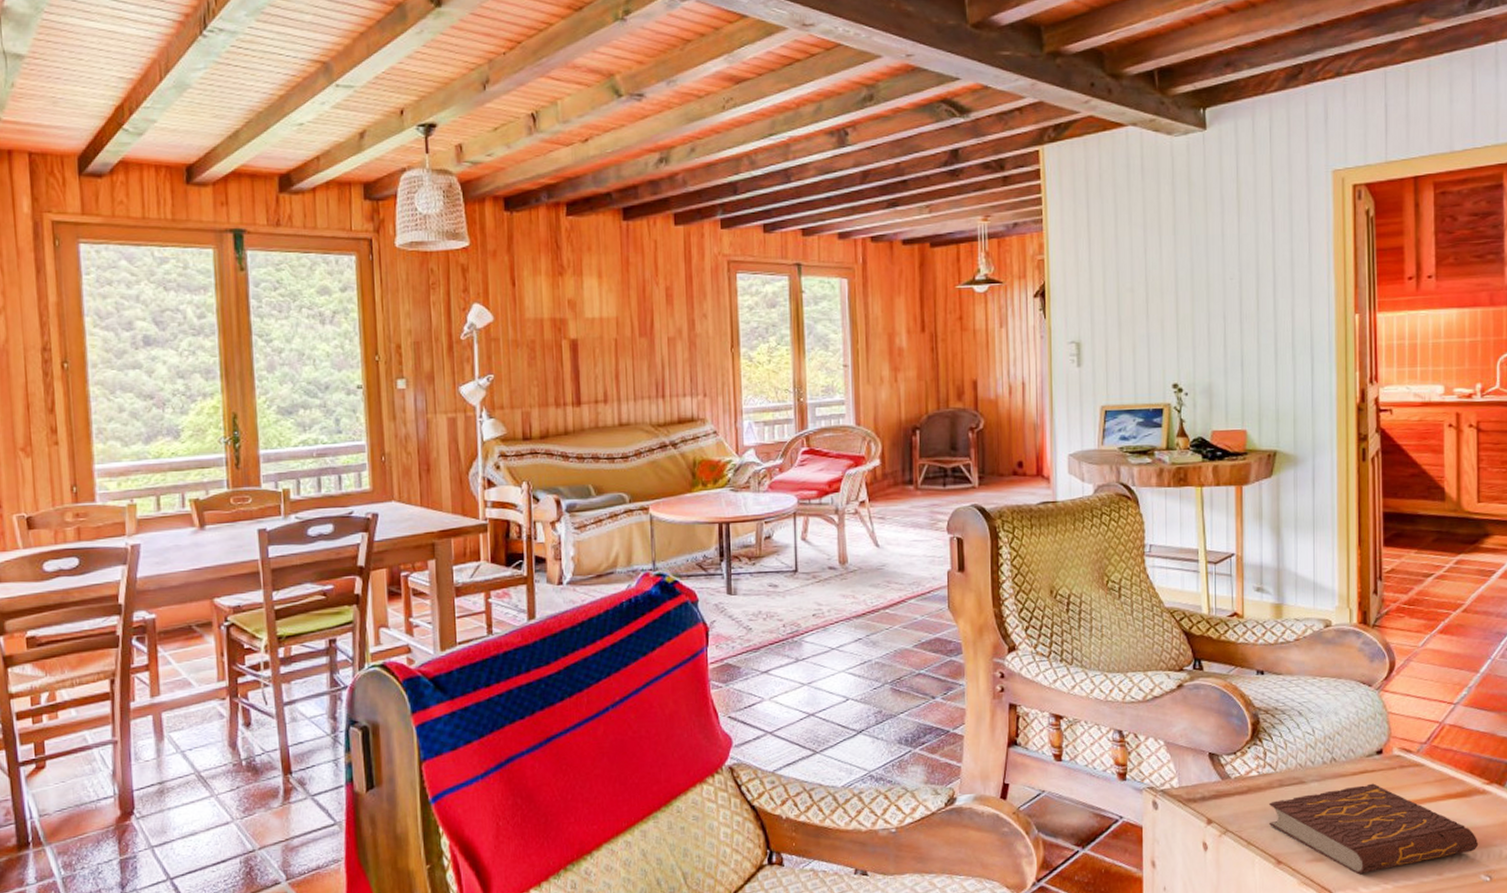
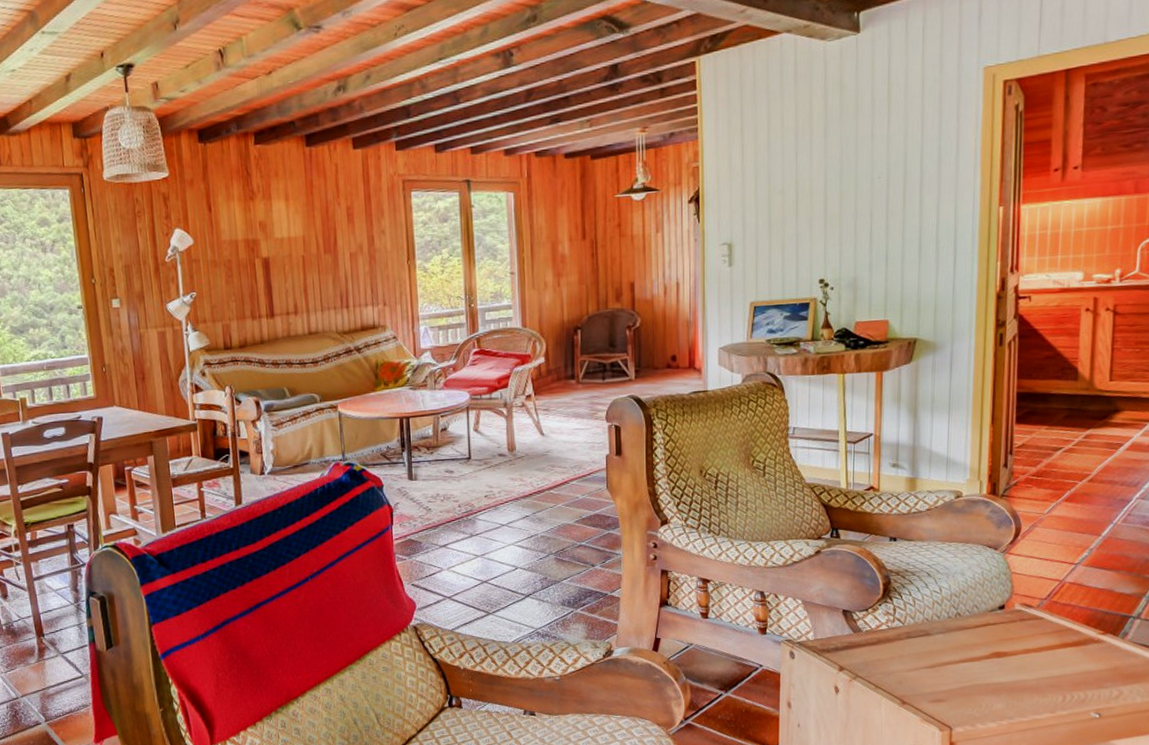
book: present [1269,783,1479,875] -> none [896,634,1091,713]

